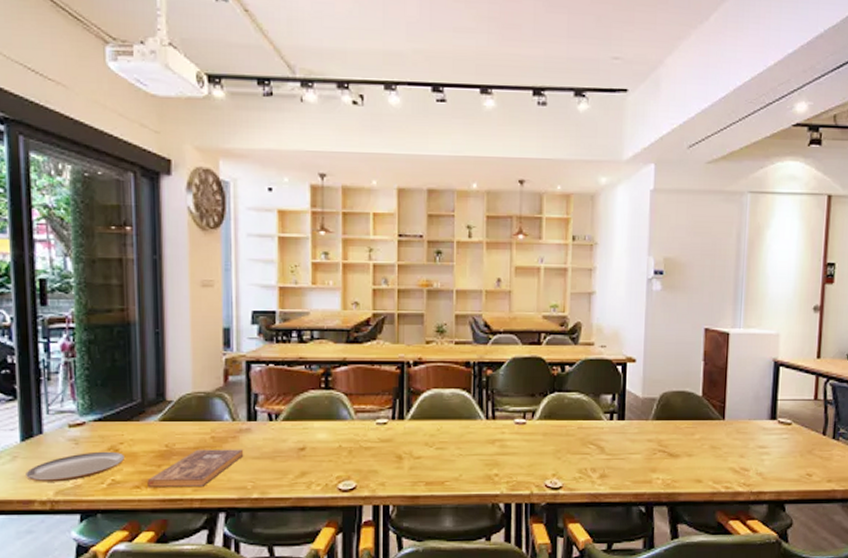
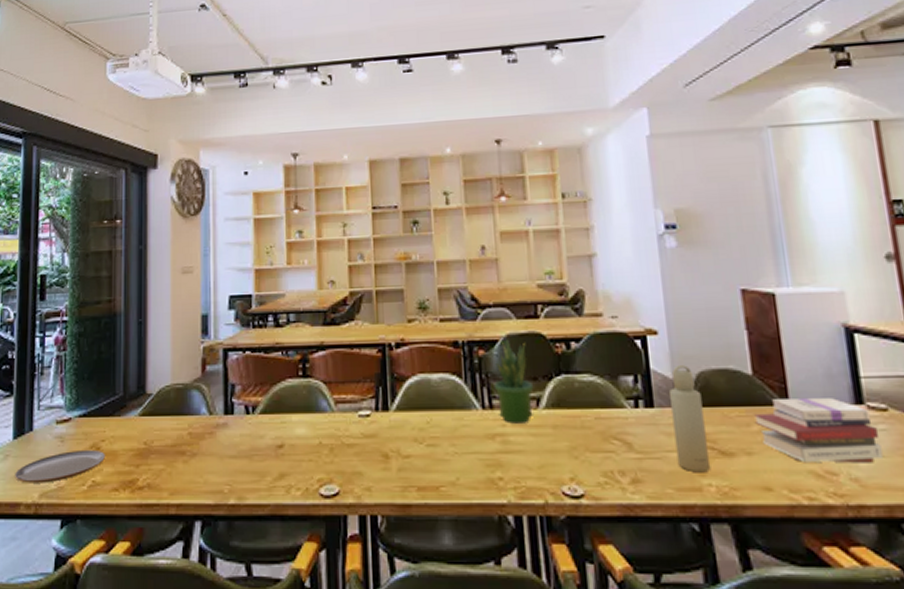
bible: present [147,449,244,487] -> none [125,446,221,489]
planter: none [497,361,530,431] -> present [494,339,533,424]
bottle: none [636,387,662,470] -> present [669,365,711,473]
books: none [697,415,783,462] -> present [753,398,883,463]

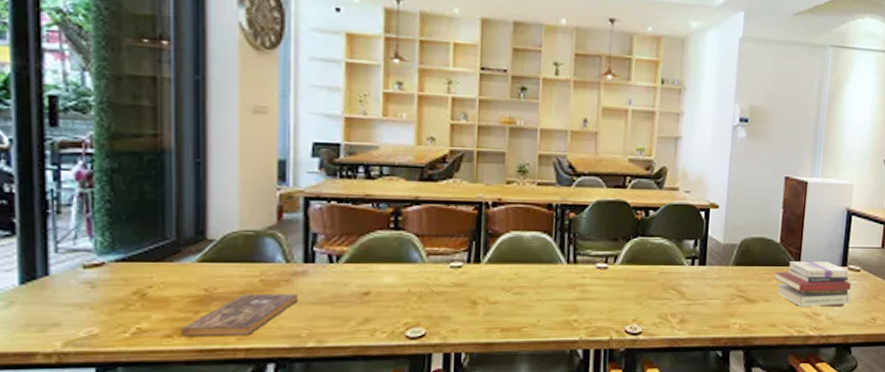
plate: present [15,449,105,483] -> none [25,296,153,332]
bible: none [125,446,221,489] -> present [181,293,299,336]
planter: present [494,339,533,424] -> none [579,205,613,276]
bottle: present [669,365,711,473] -> none [715,234,742,315]

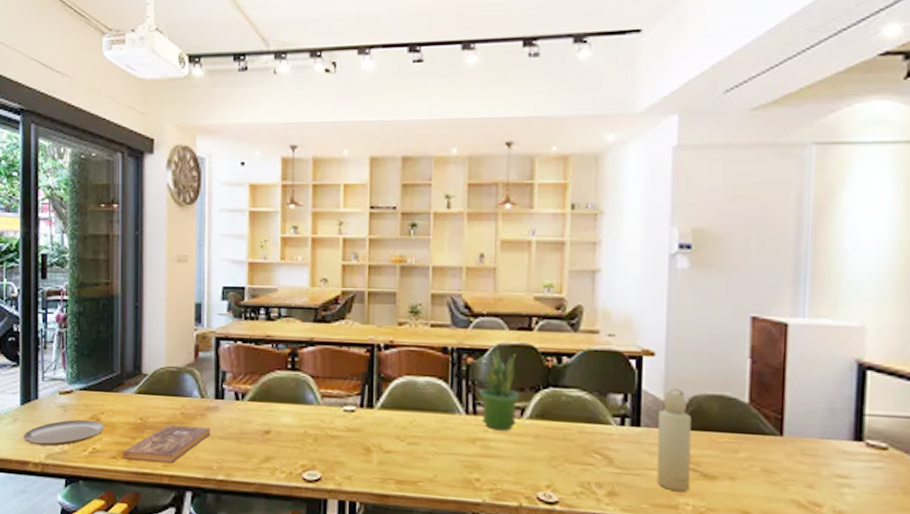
plate: none [25,296,153,332] -> present [23,419,104,447]
planter: none [579,205,613,276] -> present [479,349,519,431]
bottle: none [715,234,742,315] -> present [657,388,691,492]
books: present [774,261,852,307] -> none [742,429,874,499]

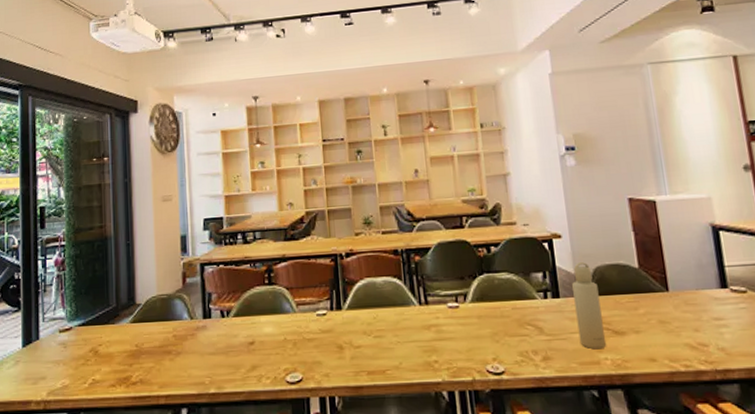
plate: present [23,419,104,447] -> none [25,353,103,384]
bible: present [123,424,211,463] -> none [121,345,202,385]
planter: present [479,349,519,431] -> none [428,246,461,316]

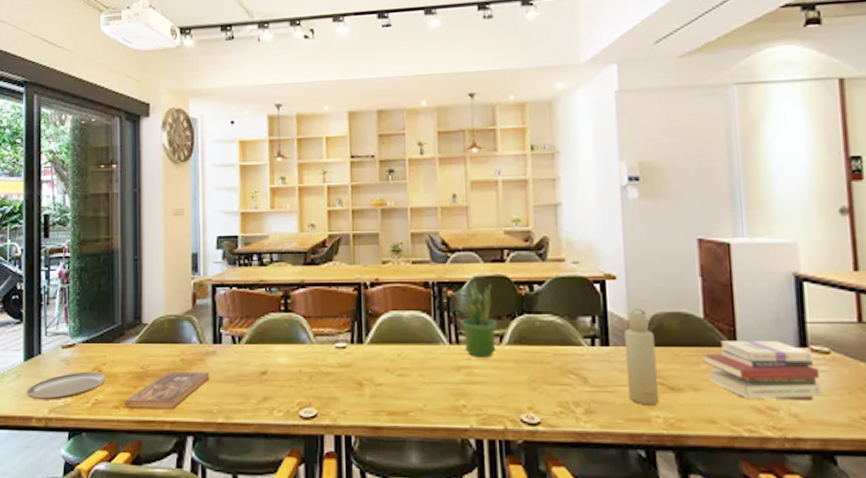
plate: none [25,353,103,384] -> present [26,371,106,400]
bible: none [121,345,202,385] -> present [125,371,210,409]
planter: none [428,246,461,316] -> present [460,281,497,358]
books: none [639,284,743,337] -> present [702,341,822,401]

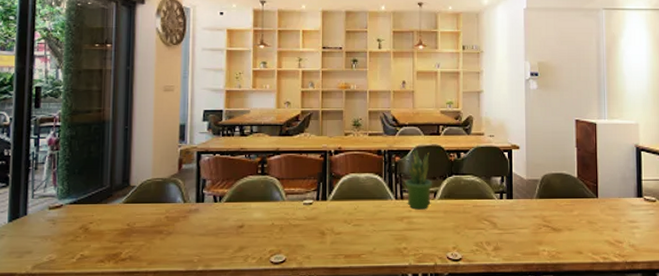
plate: present [26,371,106,400] -> none [10,230,93,258]
bible: present [125,371,210,409] -> none [110,227,192,261]
bottle: present [625,308,660,406] -> none [524,170,546,243]
books: present [702,341,822,401] -> none [575,193,650,235]

